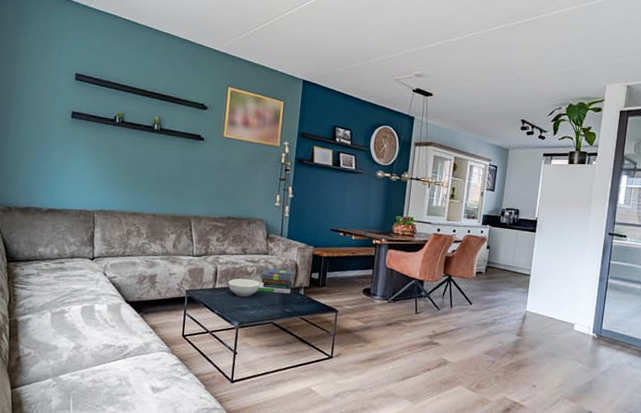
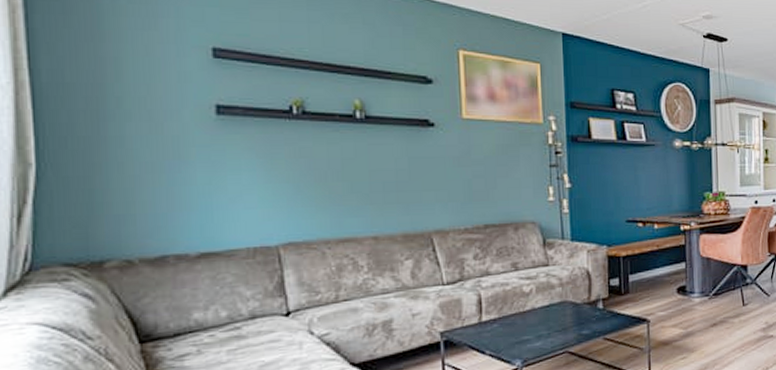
bowl: present [228,278,260,297] -> none [499,301,544,327]
books: present [257,268,294,294] -> none [541,280,586,316]

